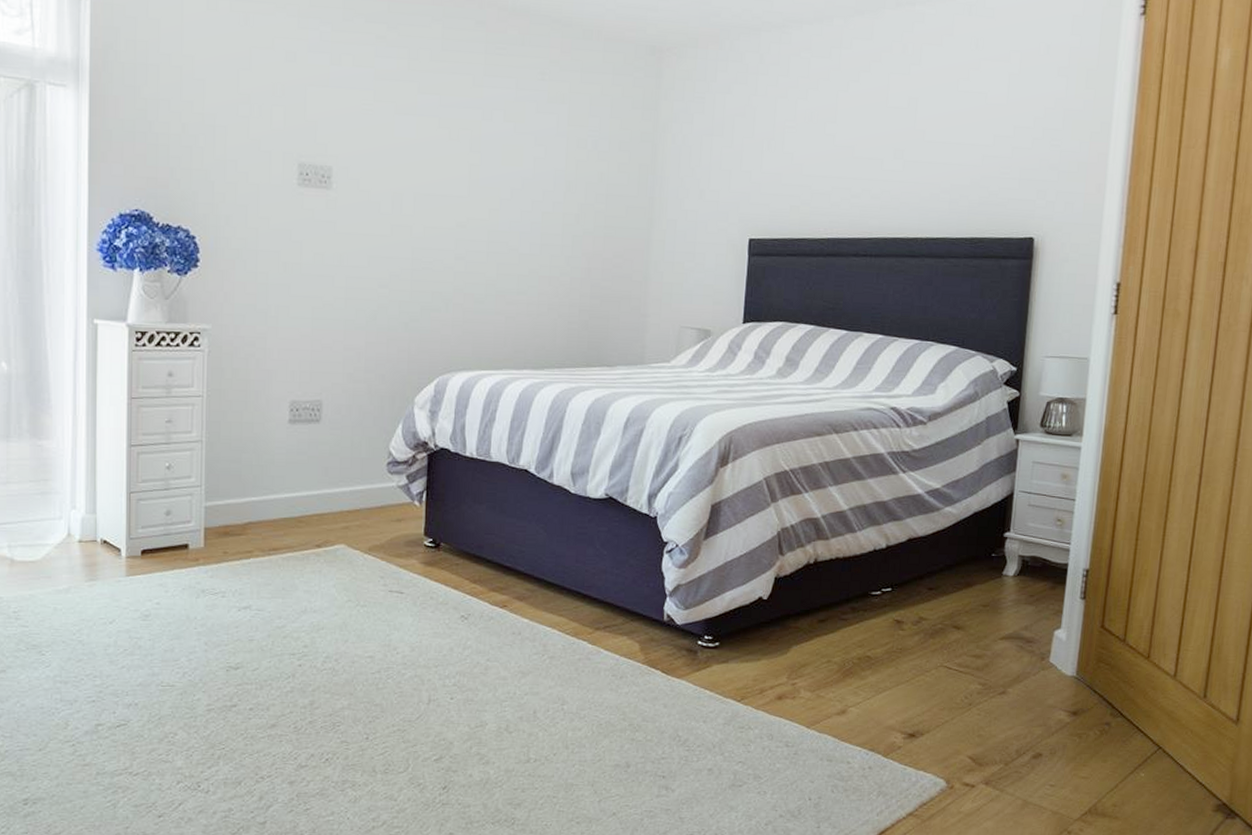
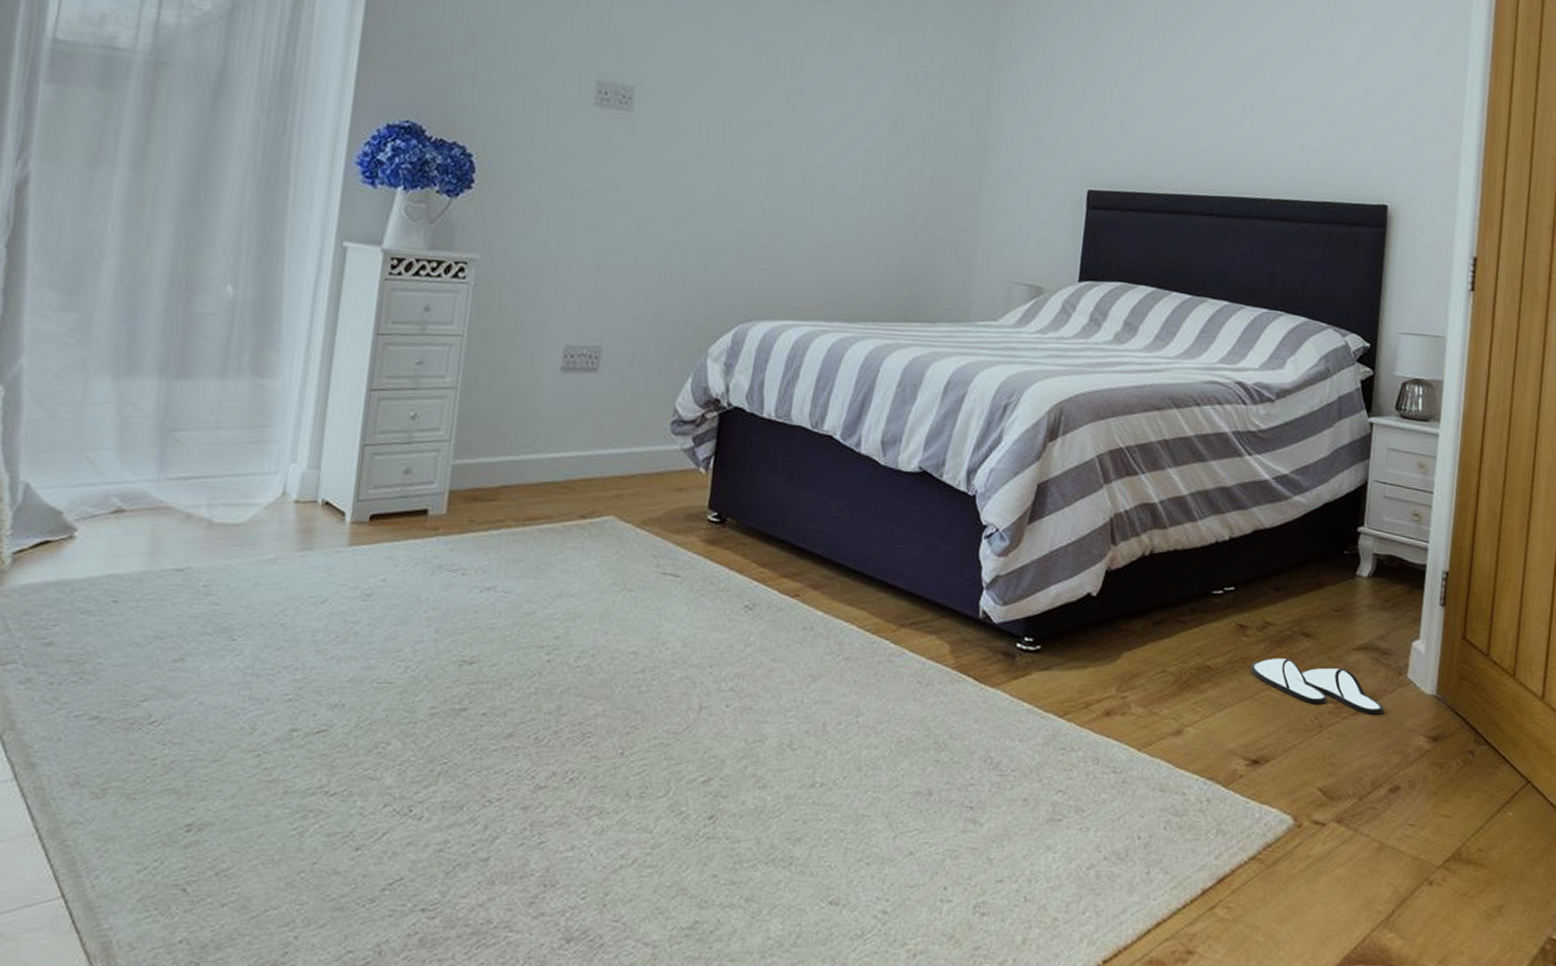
slippers: none [907,648,1028,694] -> present [1251,658,1384,715]

